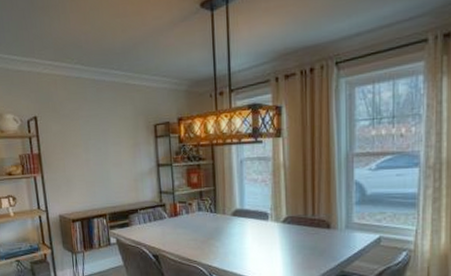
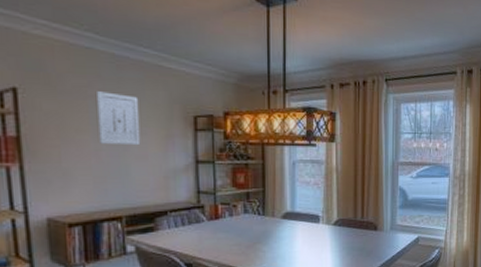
wall art: none [85,112,116,155] -> present [97,91,141,146]

